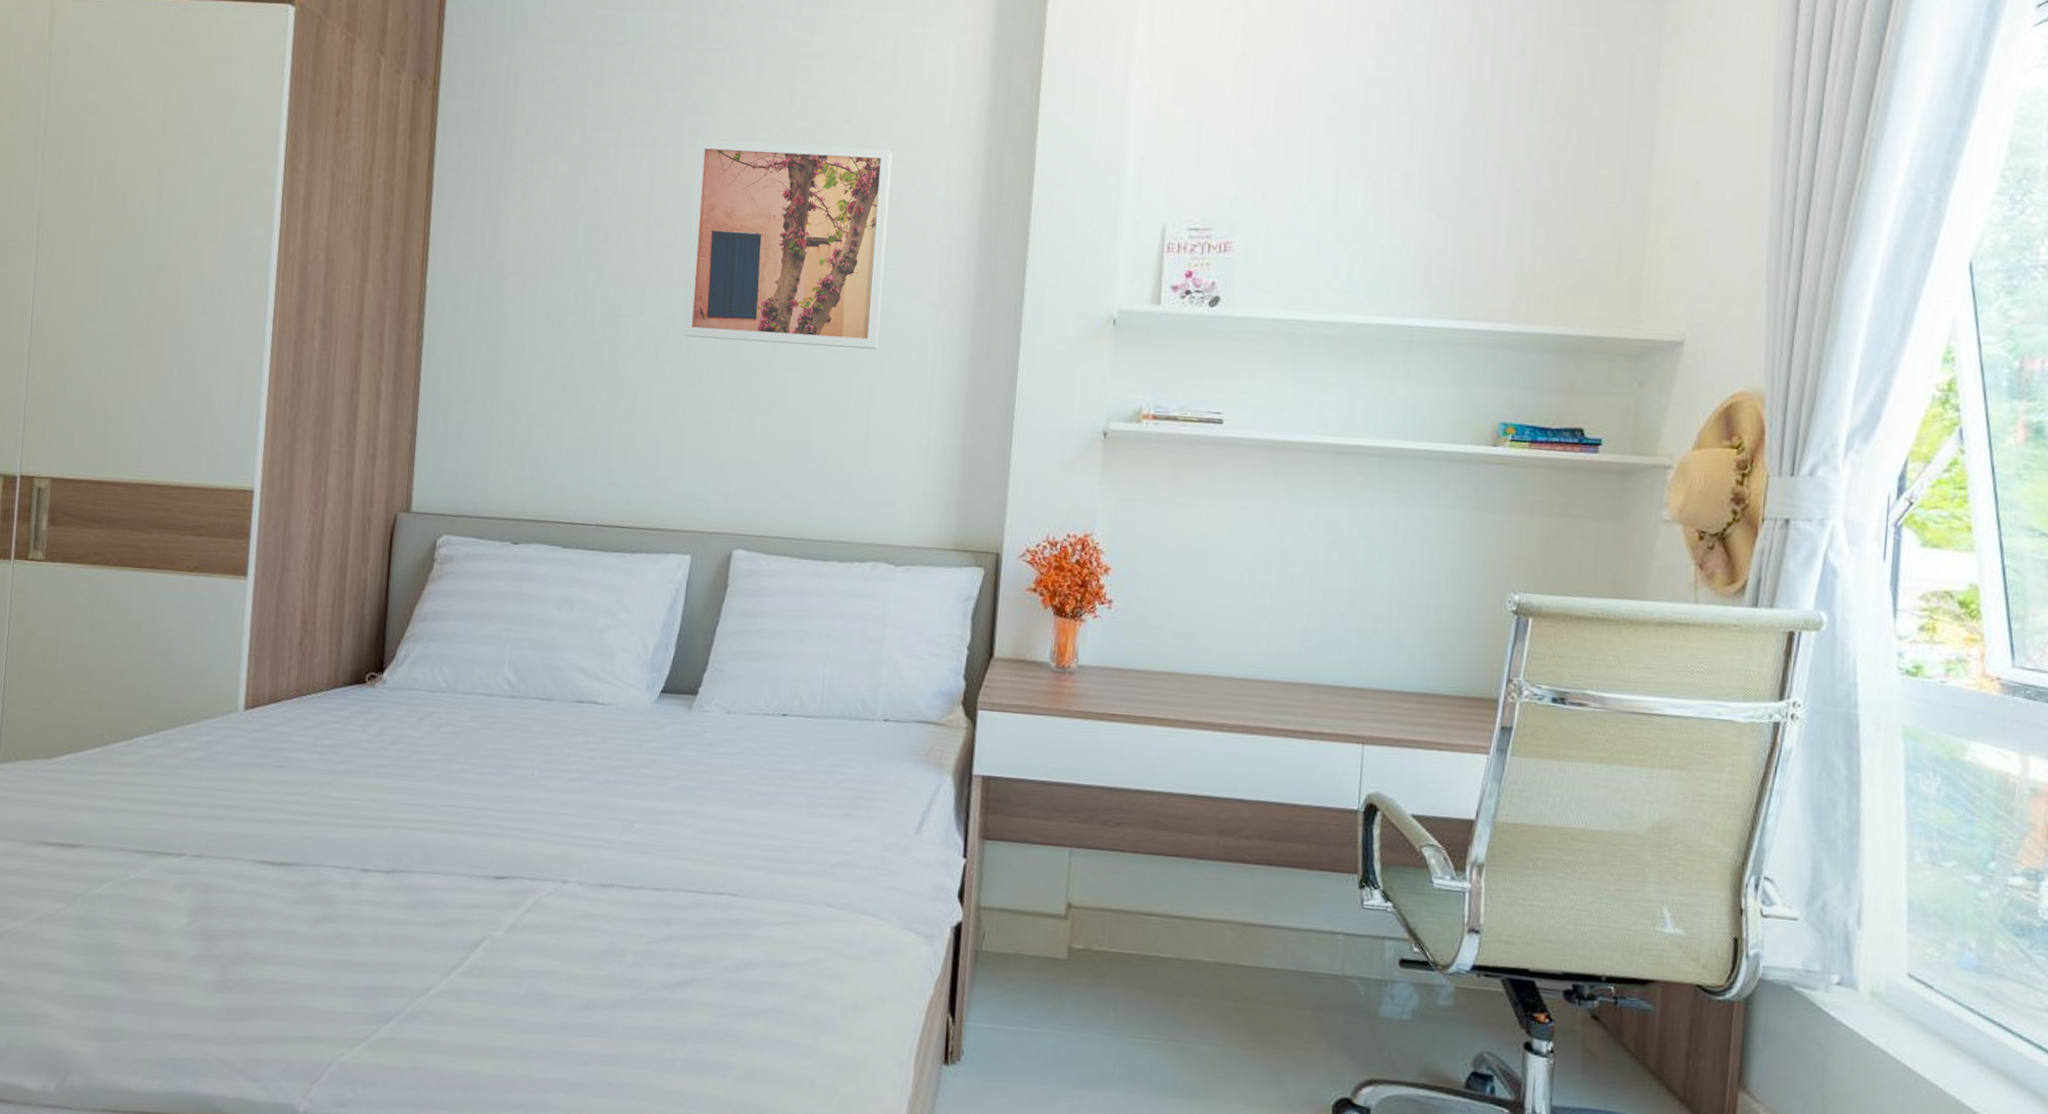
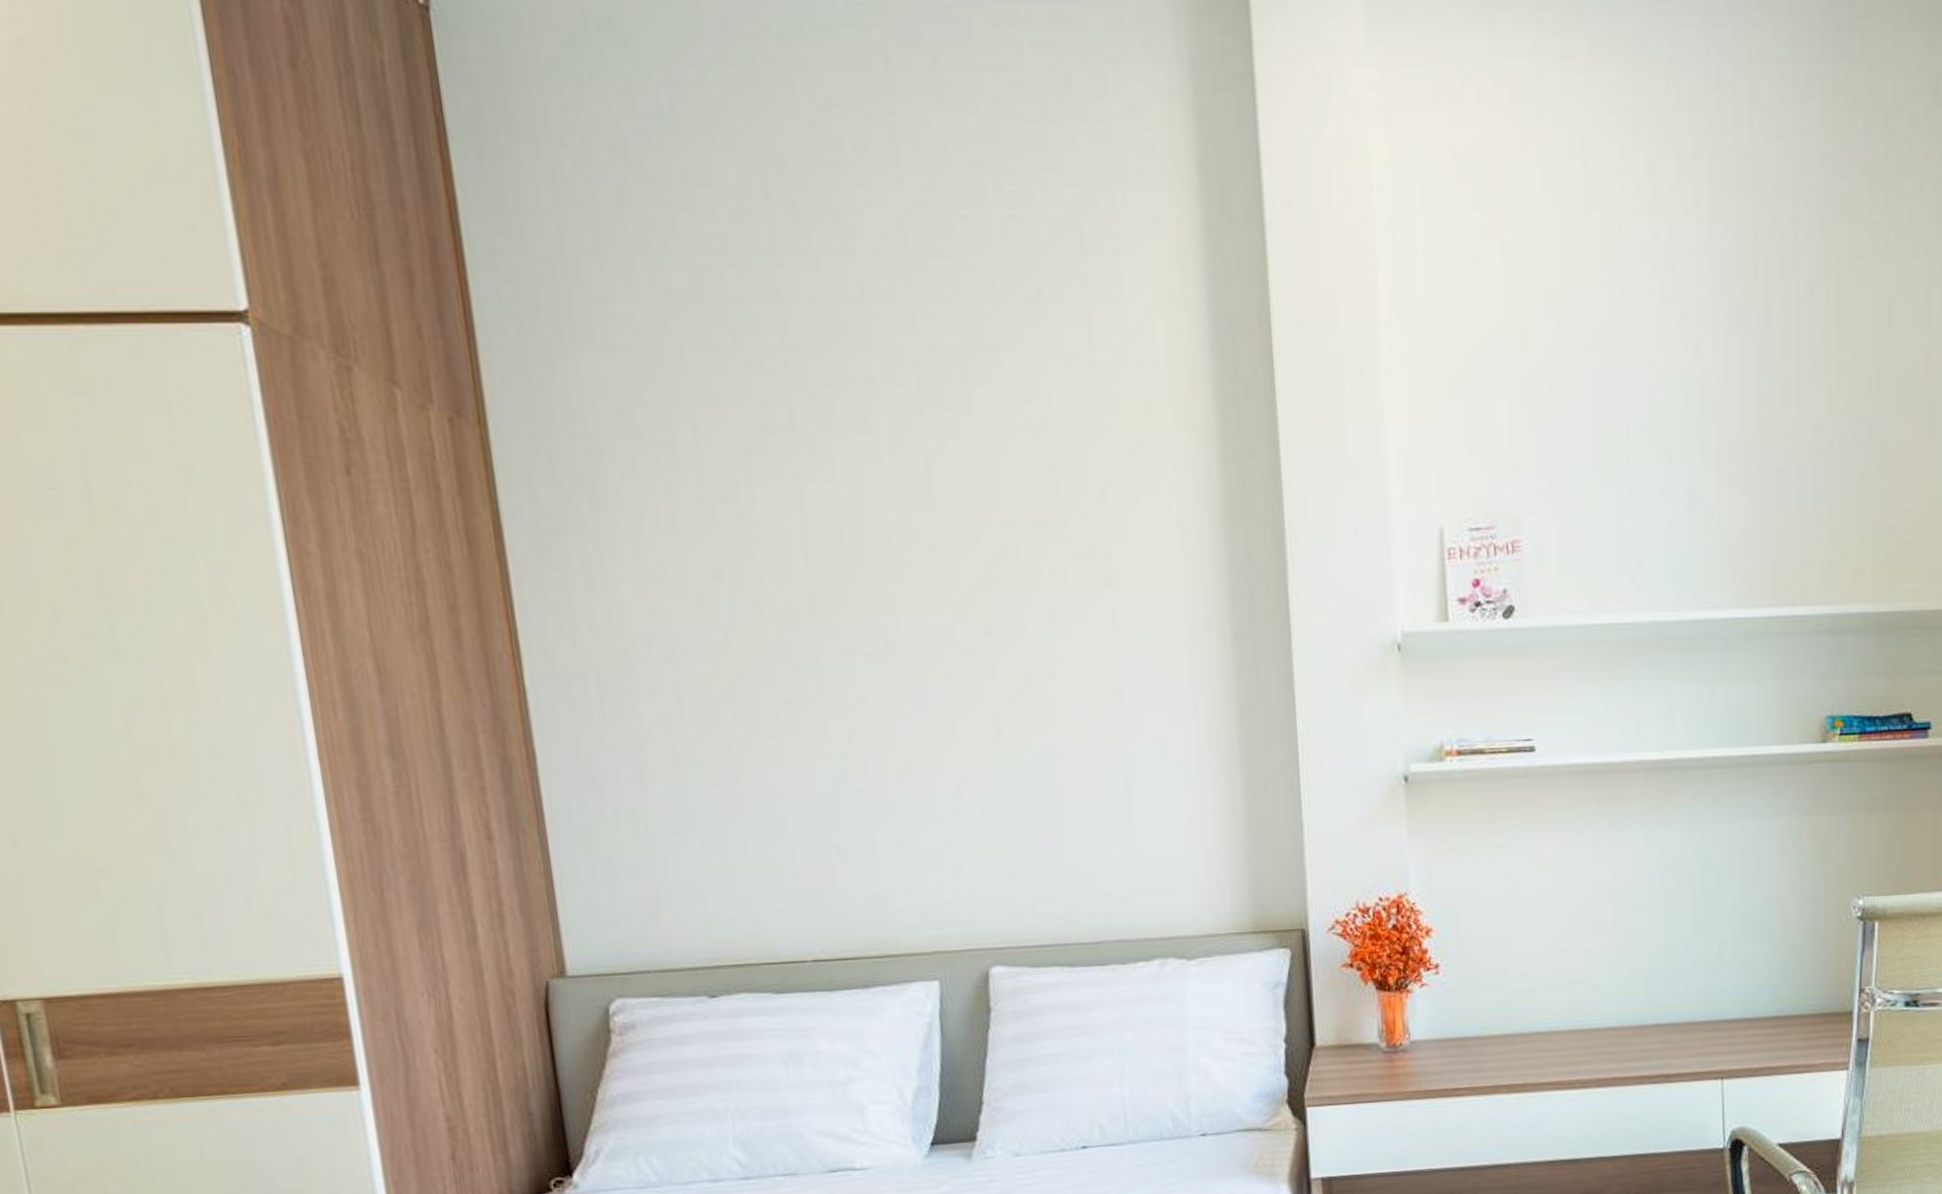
wall art: present [682,139,892,349] -> none [853,462,1127,719]

